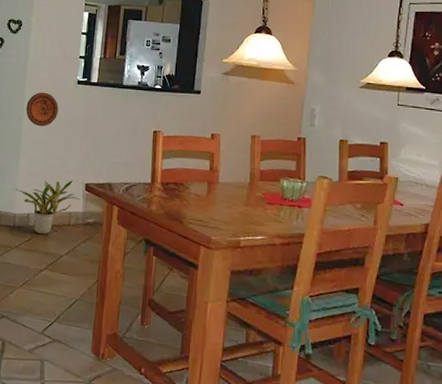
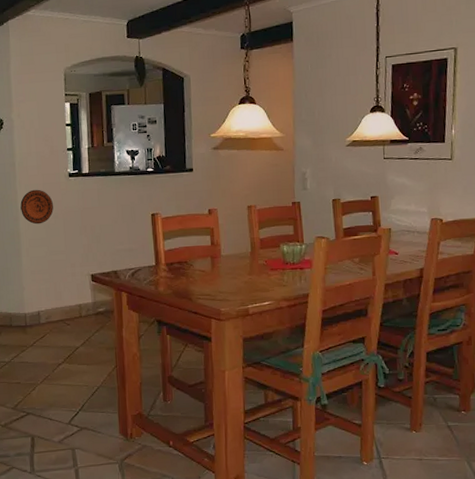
potted plant: present [15,180,80,234] -> none [22,273,88,330]

